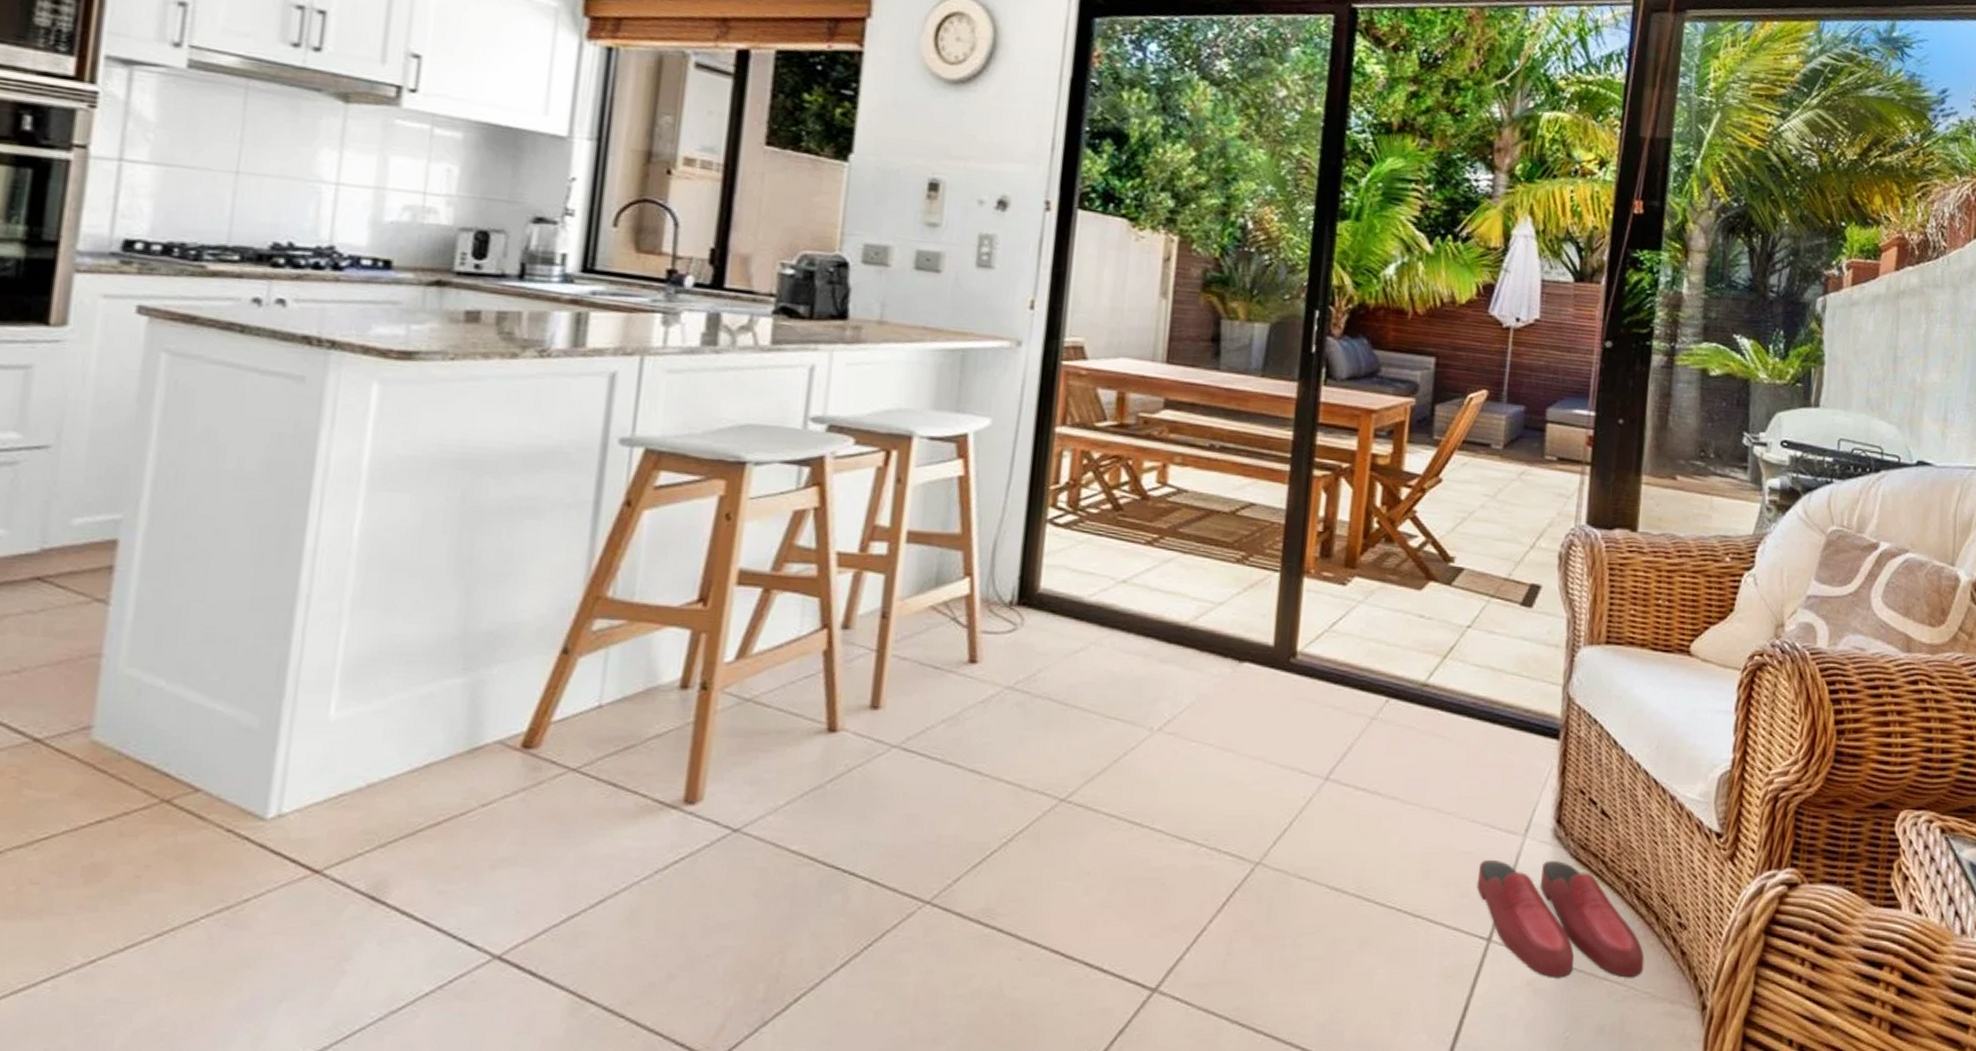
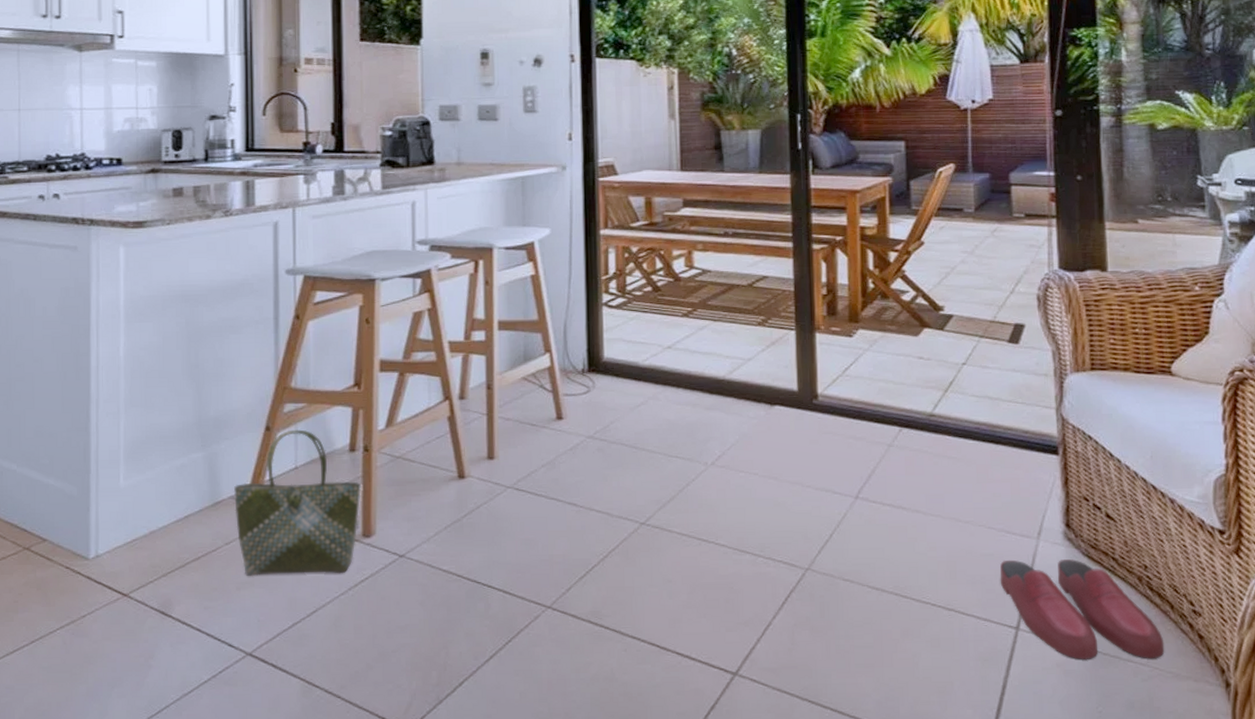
shopping bag: none [500,654,691,852] -> present [233,429,361,576]

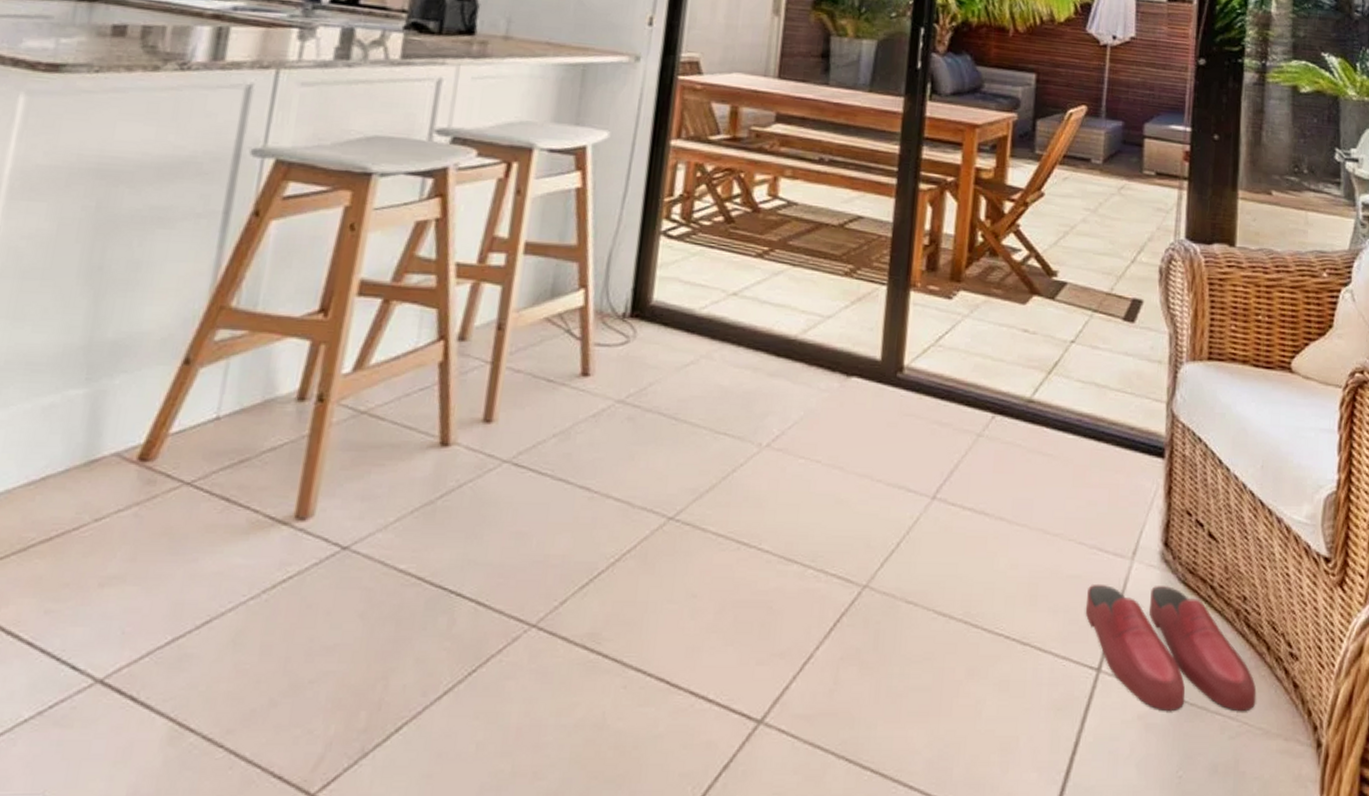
shopping bag: present [233,429,361,576] -> none [114,365,305,570]

